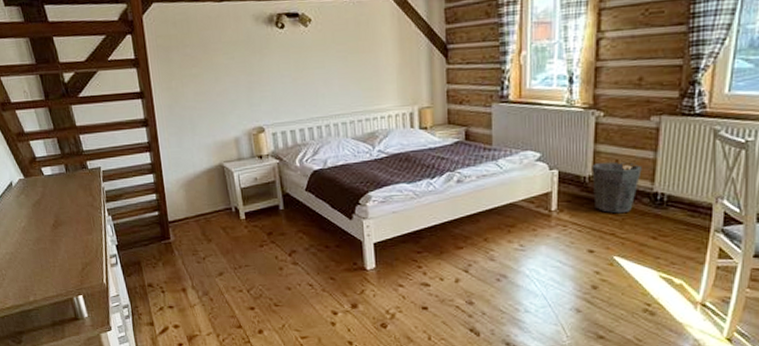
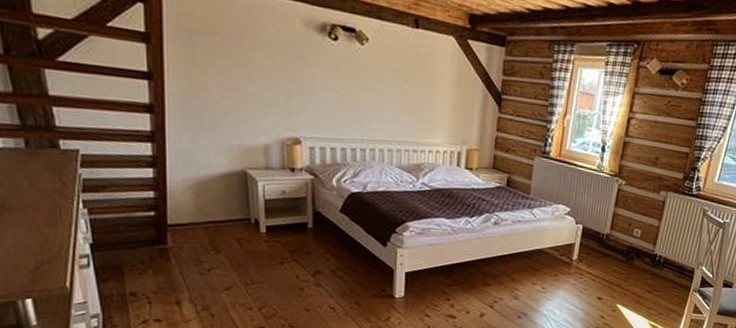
waste bin: present [592,161,642,214] -> none [608,223,648,269]

